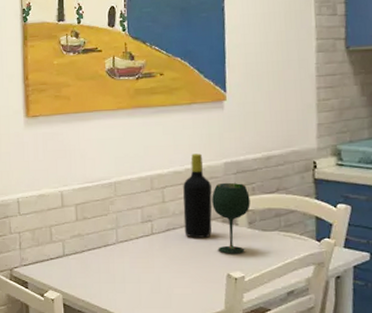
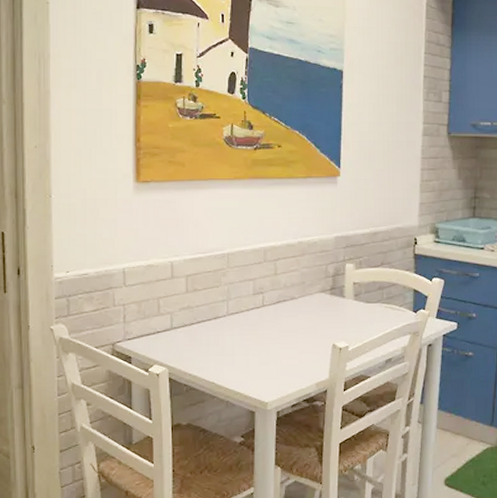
bottle: present [183,153,212,238] -> none [294,227,322,310]
wine glass: present [212,182,250,254] -> none [322,256,357,325]

